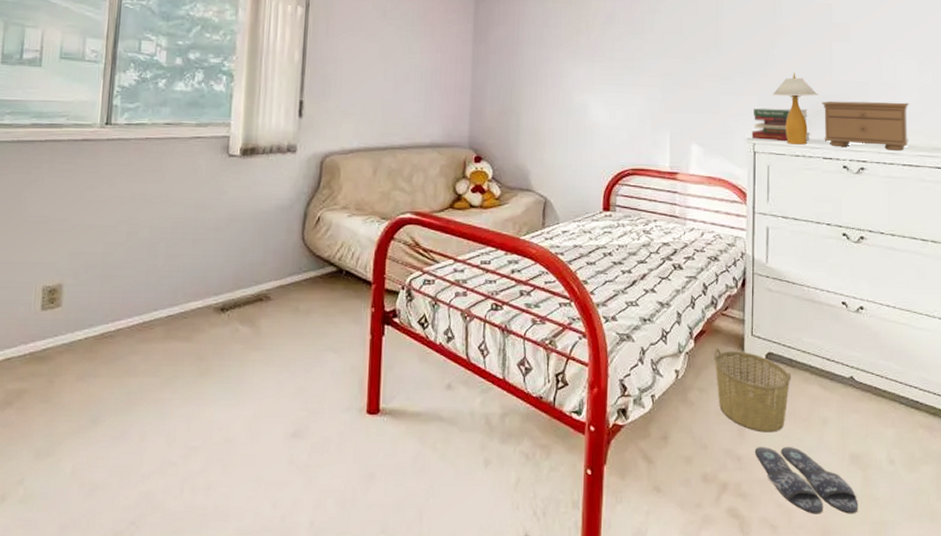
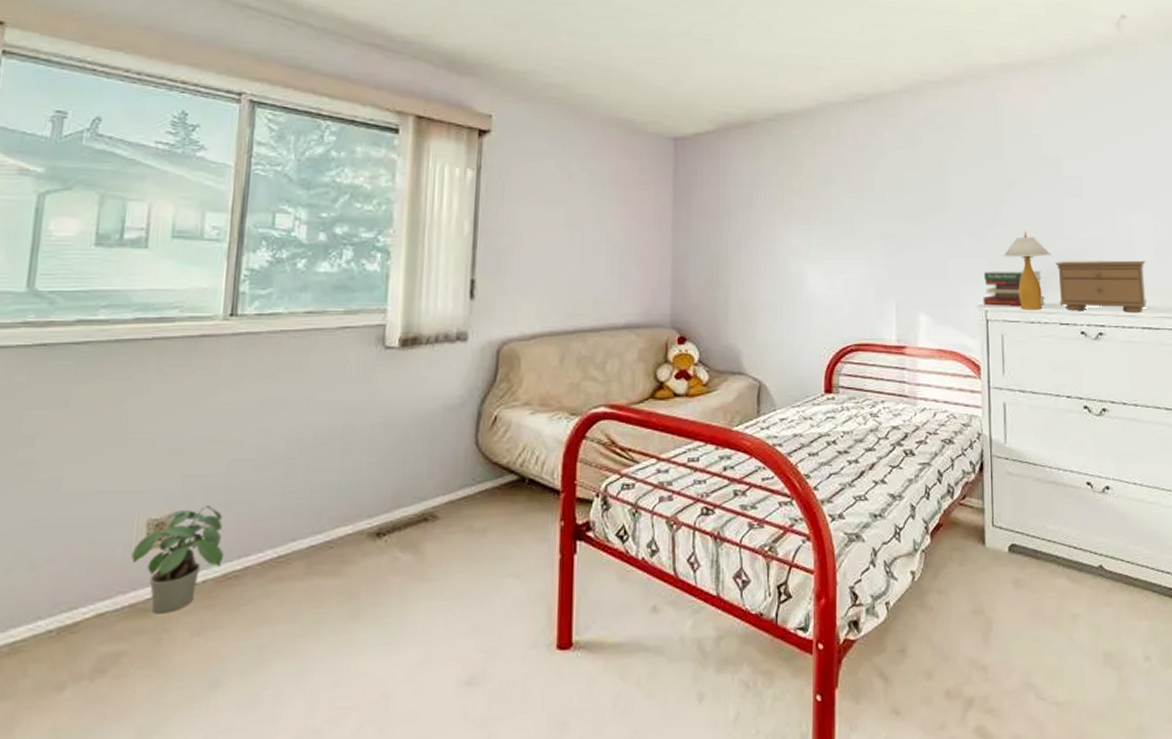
potted plant: none [31,277,102,362] -> present [131,504,225,614]
basket: present [714,347,791,433] -> none [952,542,1037,636]
slippers: present [754,447,858,514] -> none [1001,650,1115,725]

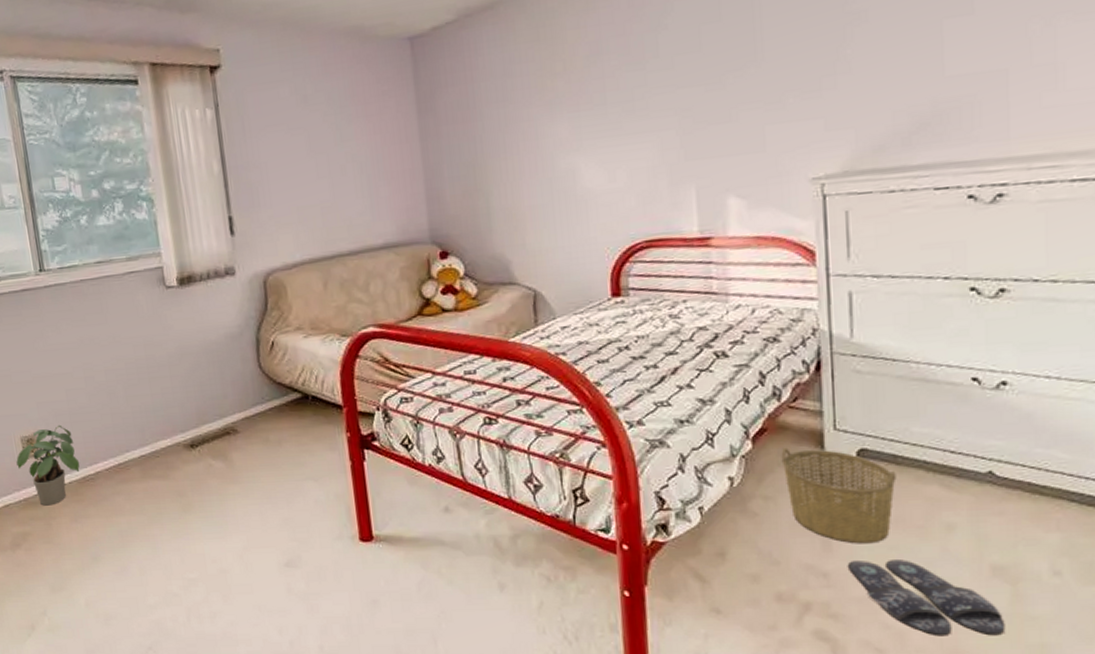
basket: none [952,542,1037,636] -> present [781,447,897,544]
books: present [983,271,1045,307] -> none [817,124,911,178]
slippers: none [1001,650,1115,725] -> present [847,560,1005,636]
table lamp: present [1004,231,1051,310] -> none [848,75,922,178]
jewelry box: present [1055,260,1147,314] -> none [929,88,1083,171]

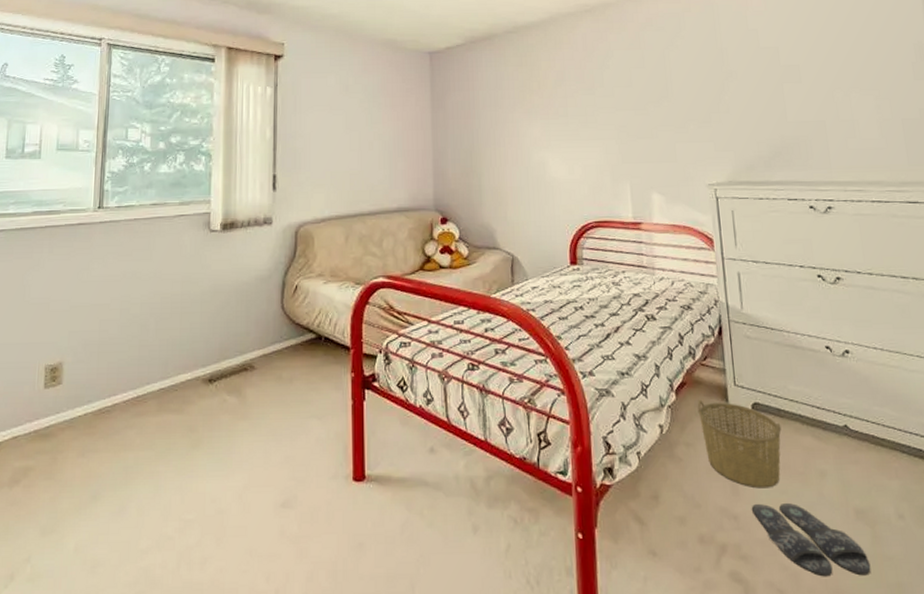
potted plant: present [16,424,80,506] -> none [35,354,99,439]

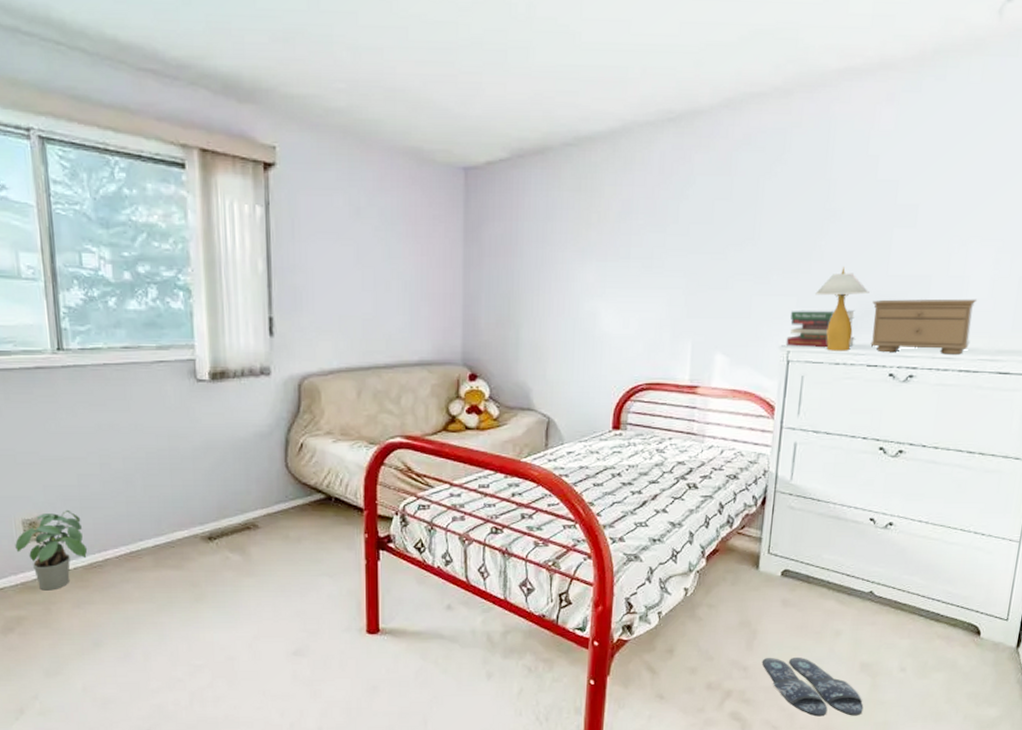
potted plant: none [35,354,99,439] -> present [15,509,88,591]
basket: present [697,399,782,489] -> none [726,566,807,645]
books: none [711,152,772,185] -> present [785,310,855,348]
table lamp: none [729,116,775,188] -> present [815,267,870,351]
jewelry box: none [779,138,875,189] -> present [870,298,978,356]

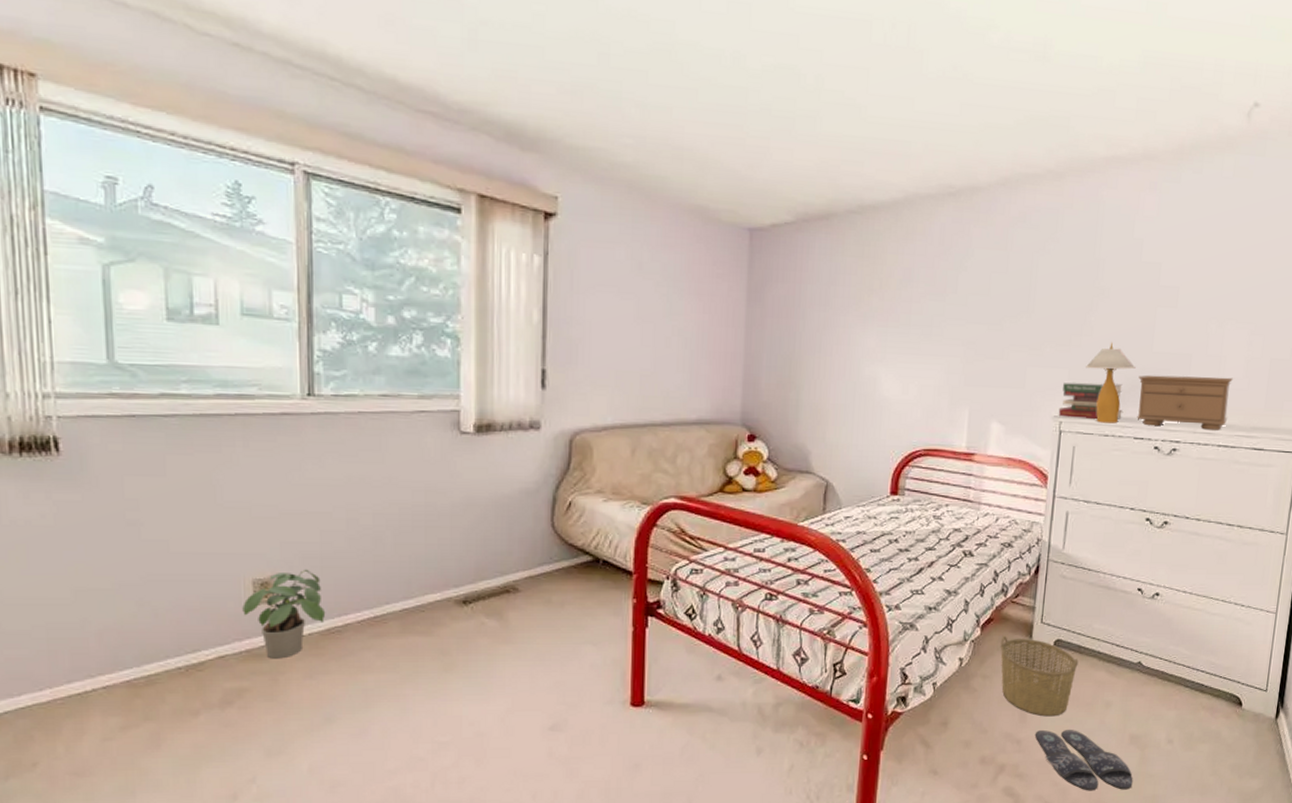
basket: none [726,566,807,645] -> present [1000,635,1079,717]

